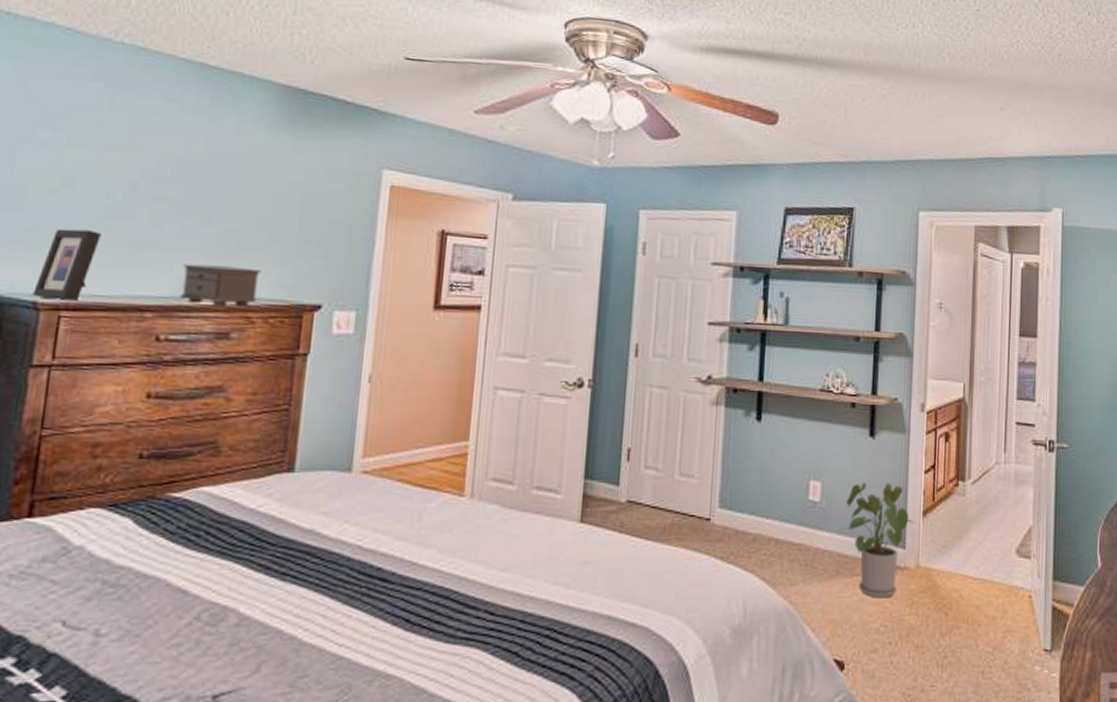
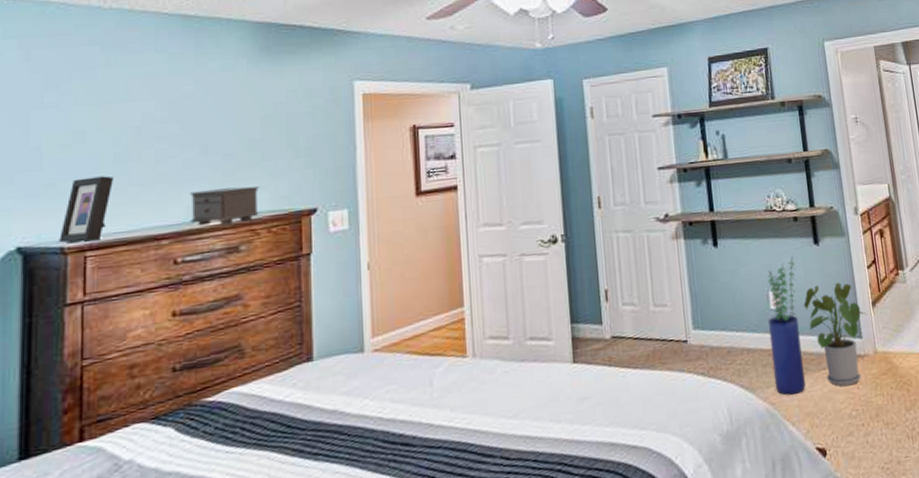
vase: none [799,445,844,597] -> present [767,255,806,395]

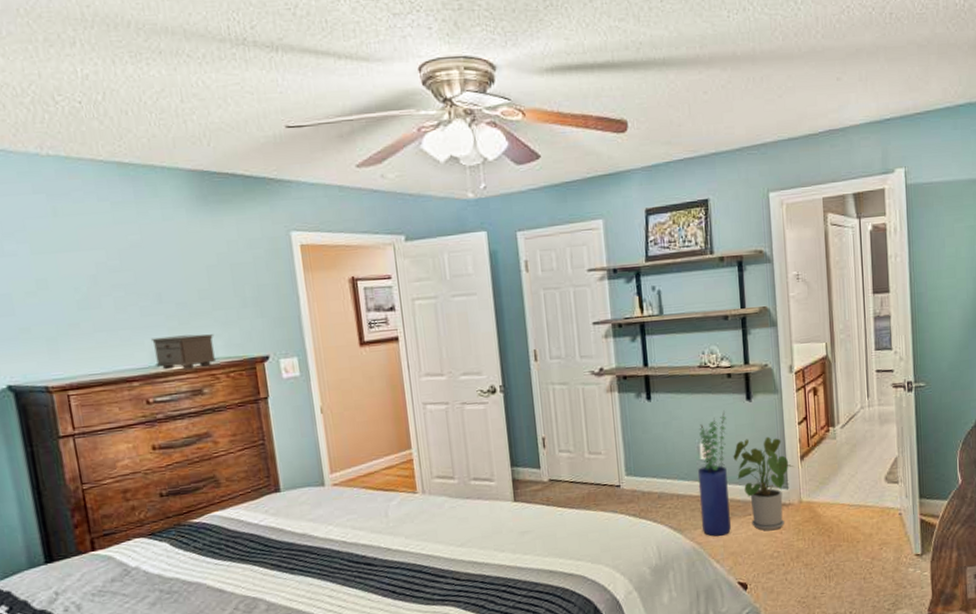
picture frame: present [59,176,113,244] -> none [42,322,81,383]

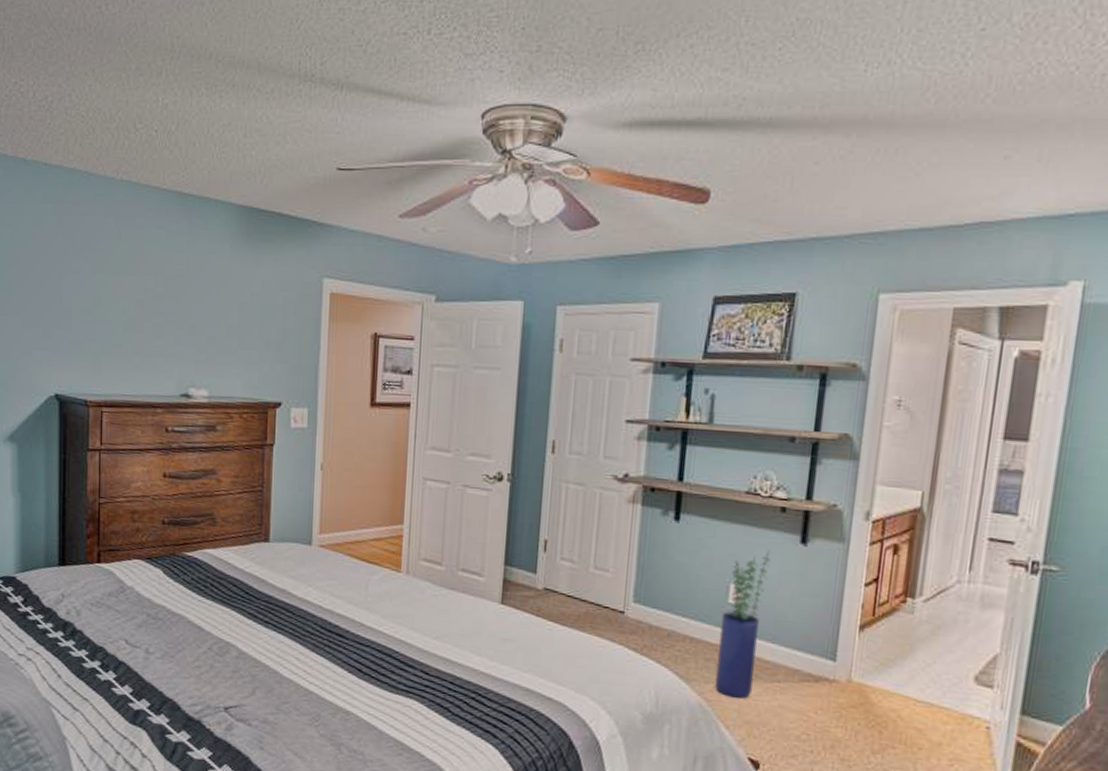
jewelry box: present [151,334,217,370] -> none [180,368,236,404]
house plant: present [733,436,794,531] -> none [770,590,849,708]

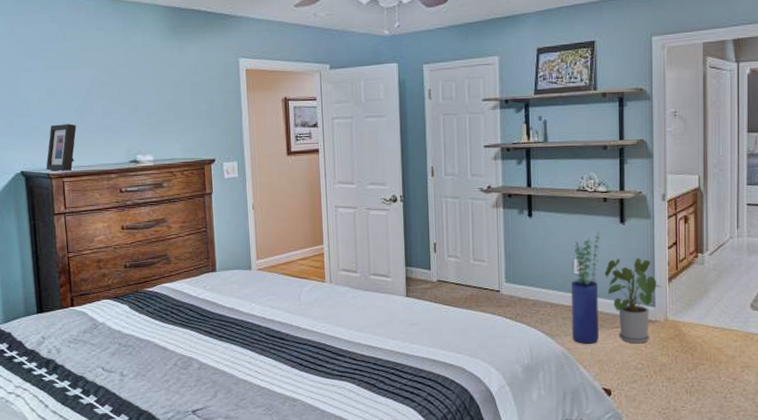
picture frame: none [84,341,122,399] -> present [46,124,76,171]
house plant: none [770,590,849,708] -> present [605,257,662,344]

